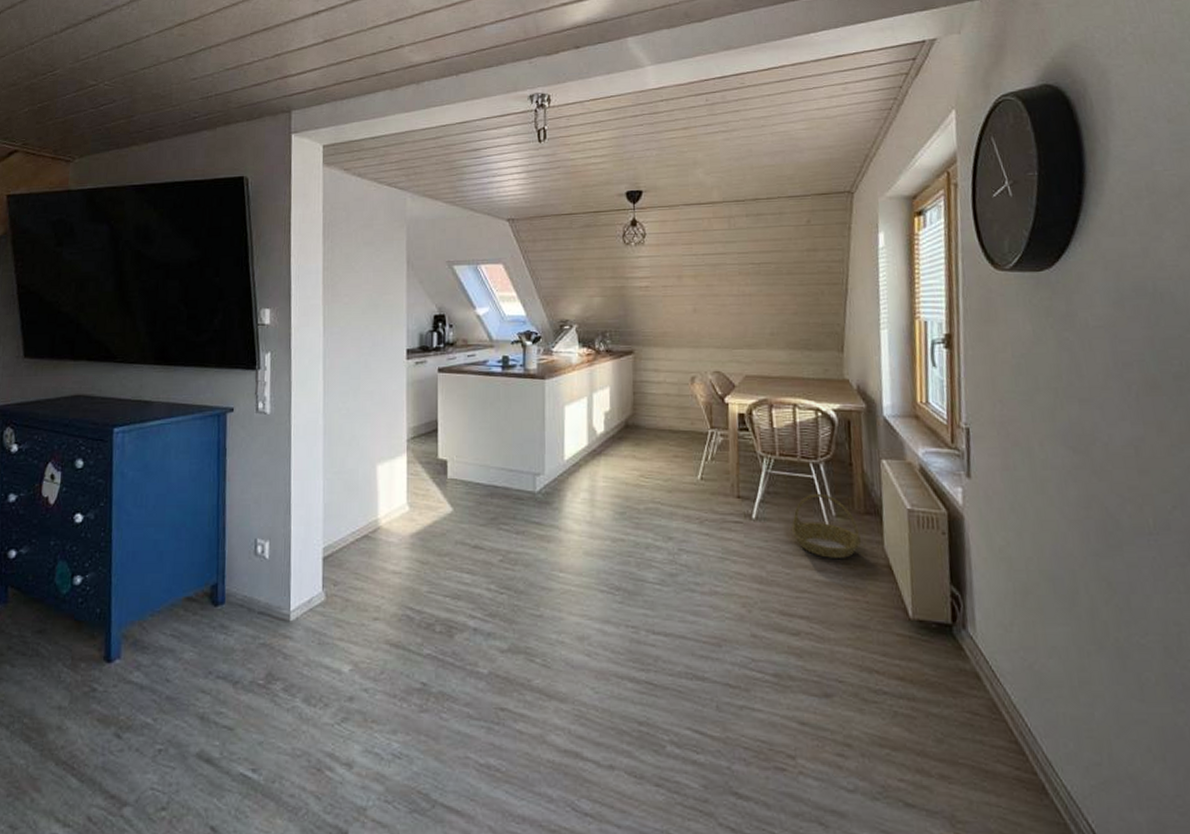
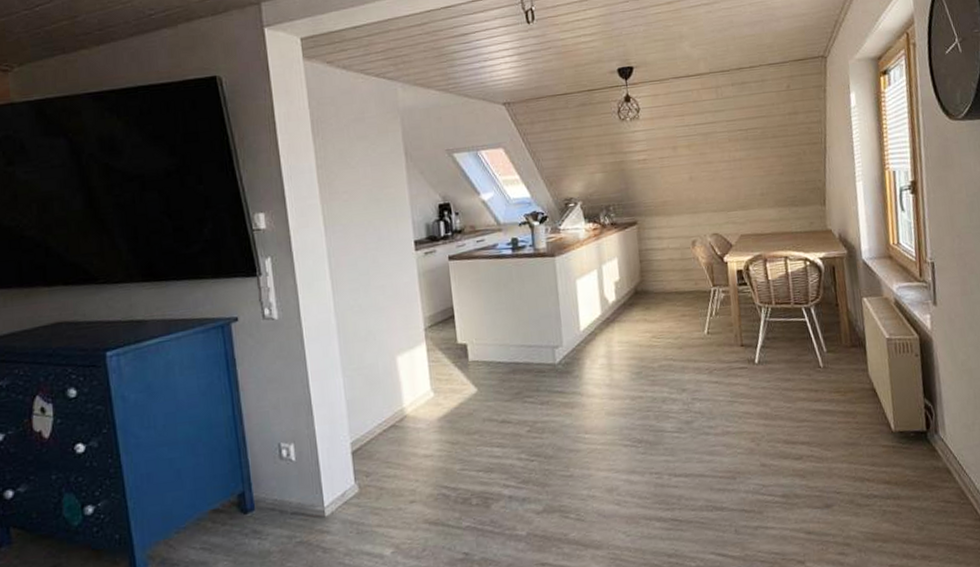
basket: present [791,493,862,558] -> none [789,333,850,390]

